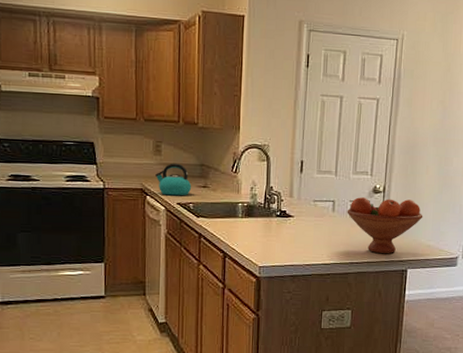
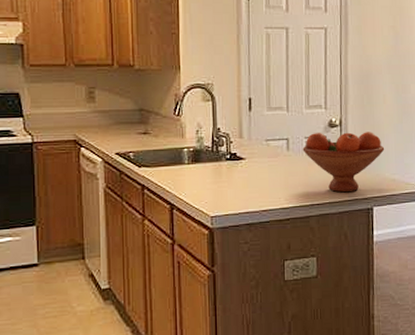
kettle: present [155,163,192,196] -> none [90,109,131,146]

